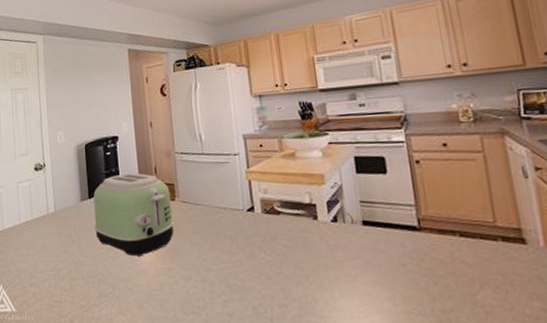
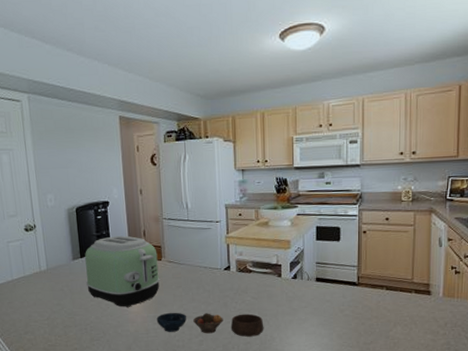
bowl: none [171,263,303,297] -> present [156,312,264,337]

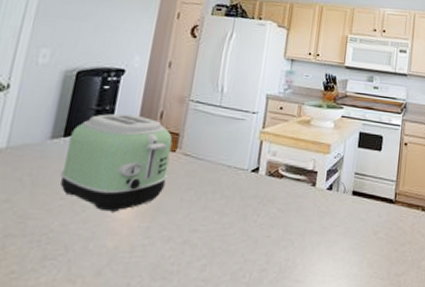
bowl: present [156,312,264,337] -> none [149,222,287,262]

